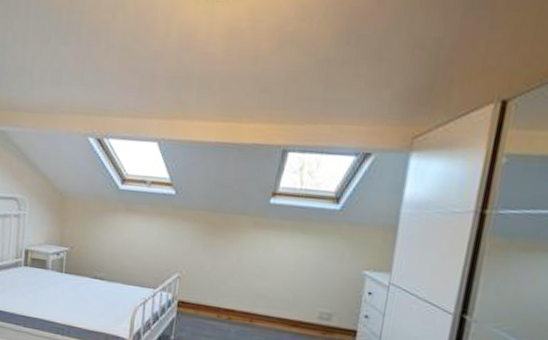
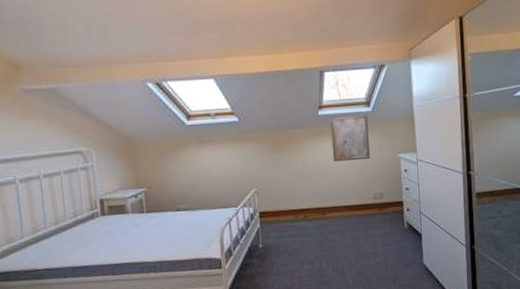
wall art: none [276,209,333,270] -> present [330,115,370,162]

